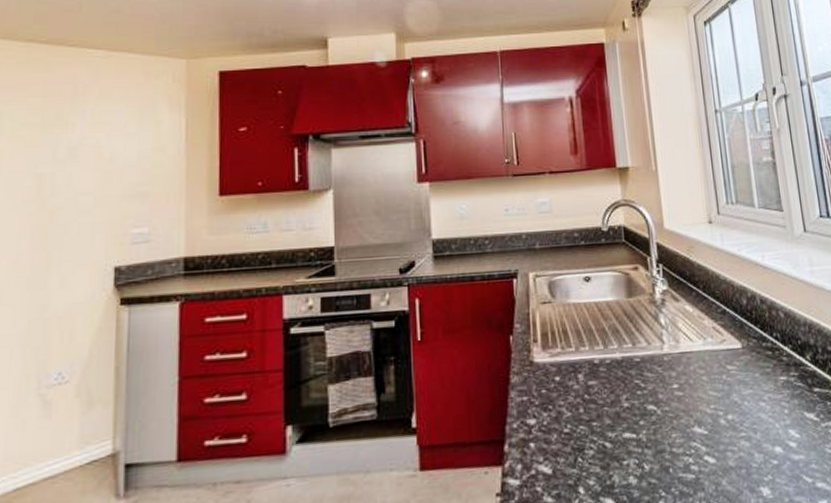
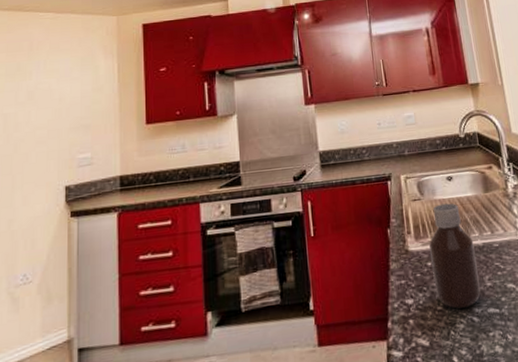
bottle: none [558,308,616,432] -> present [428,203,481,309]

